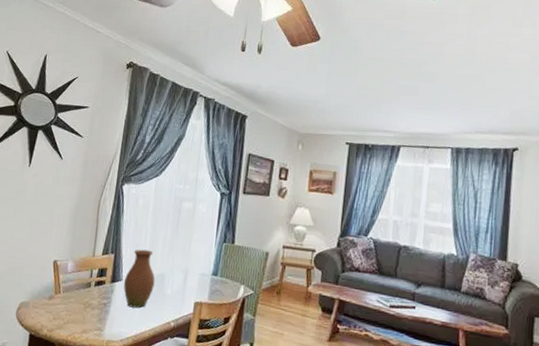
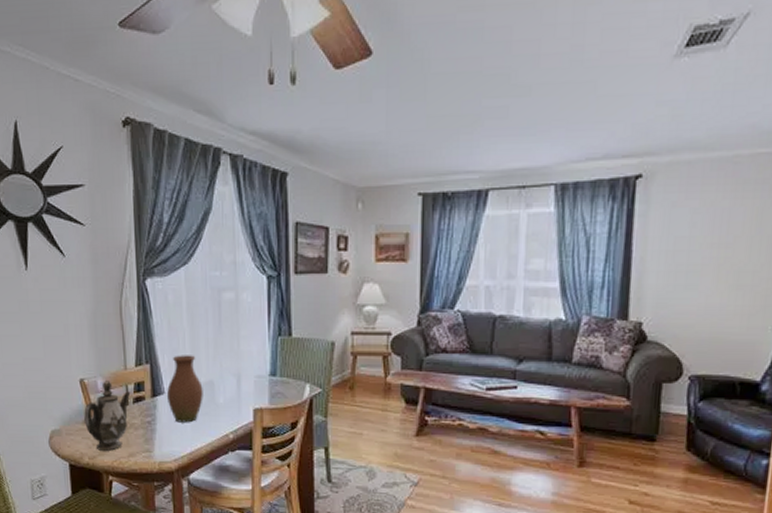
teapot: none [50,264,94,326] -> present [84,381,131,451]

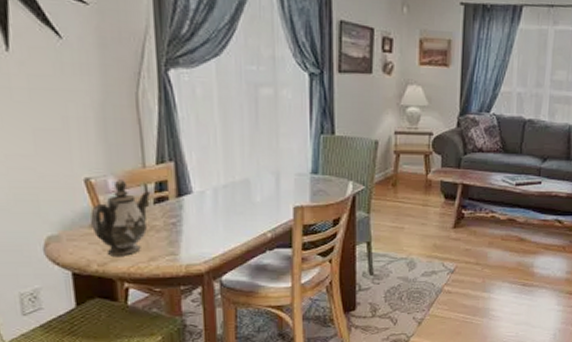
vase: present [167,355,203,423] -> none [195,152,238,223]

